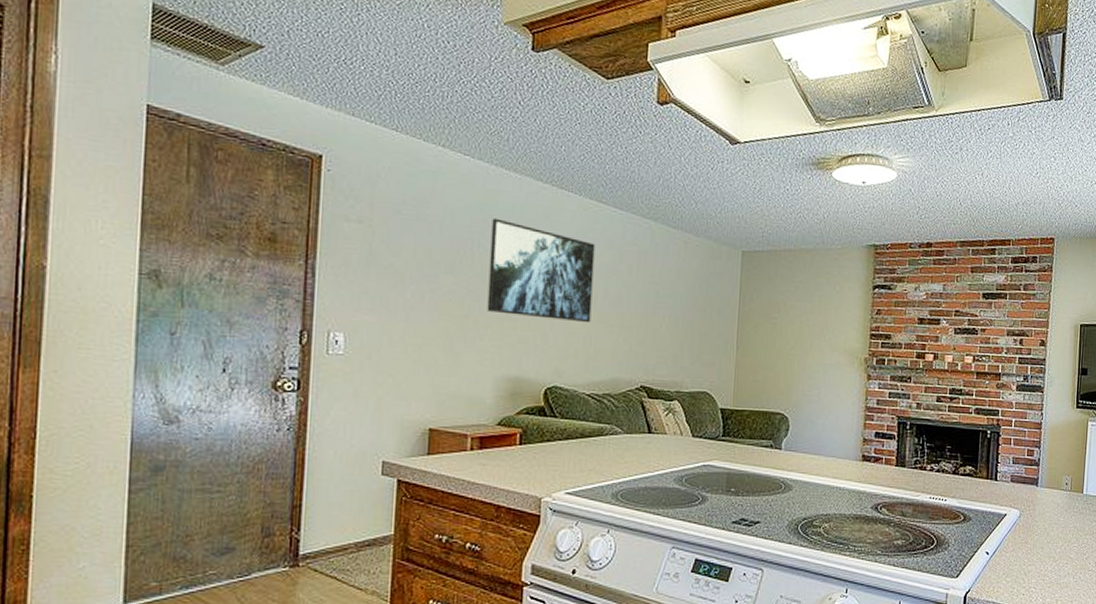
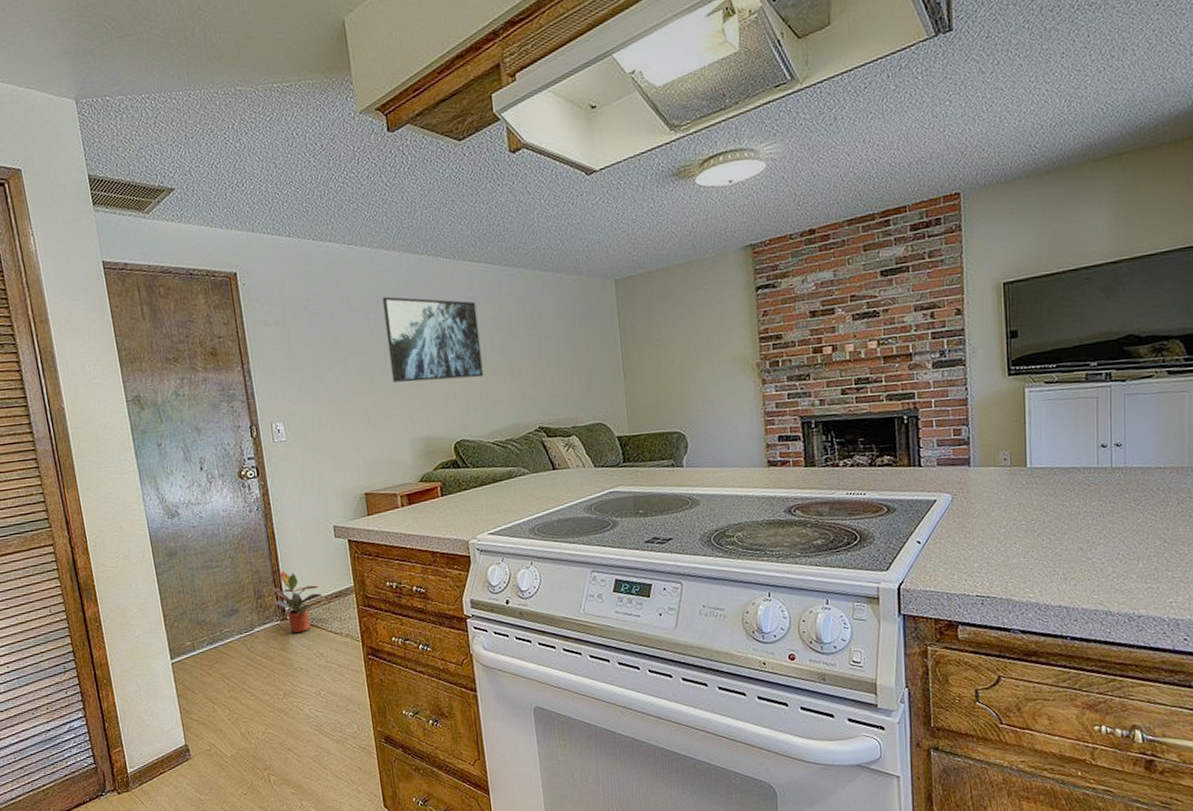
potted plant: none [284,506,353,583] -> present [272,571,324,633]

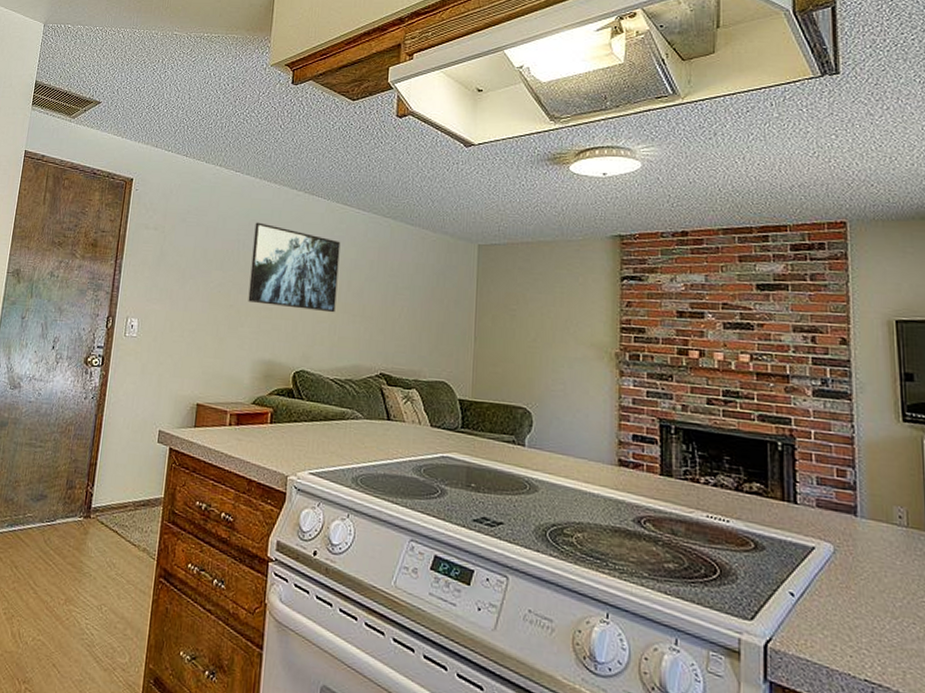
potted plant: present [272,571,324,633] -> none [81,465,132,535]

